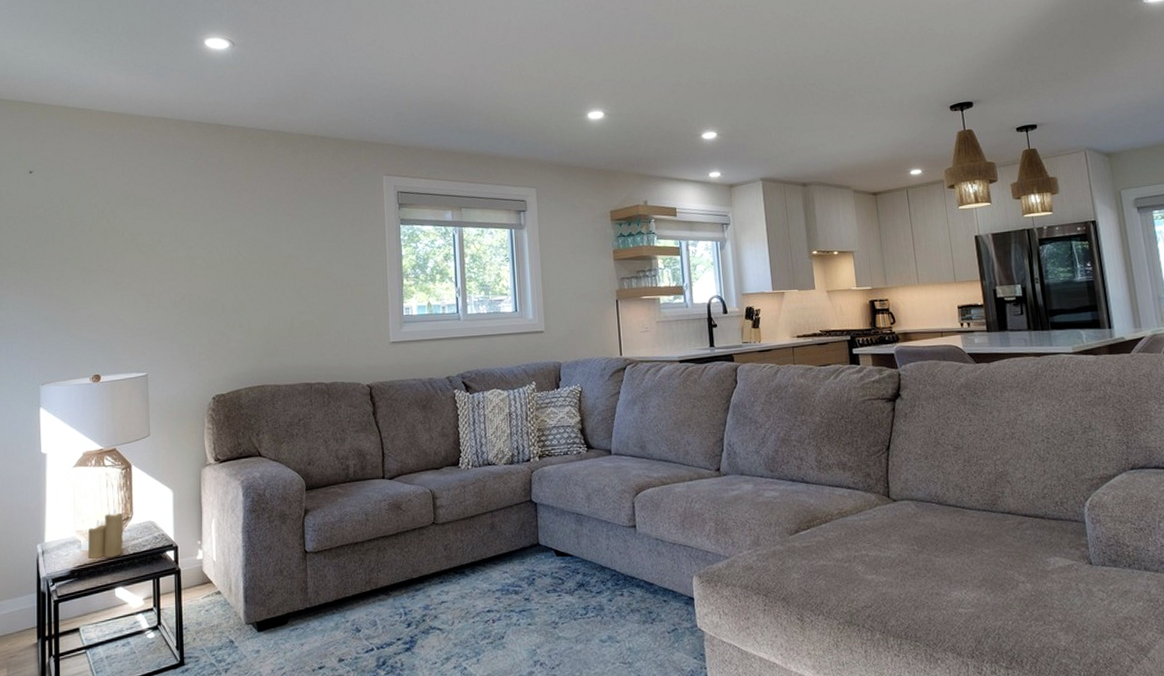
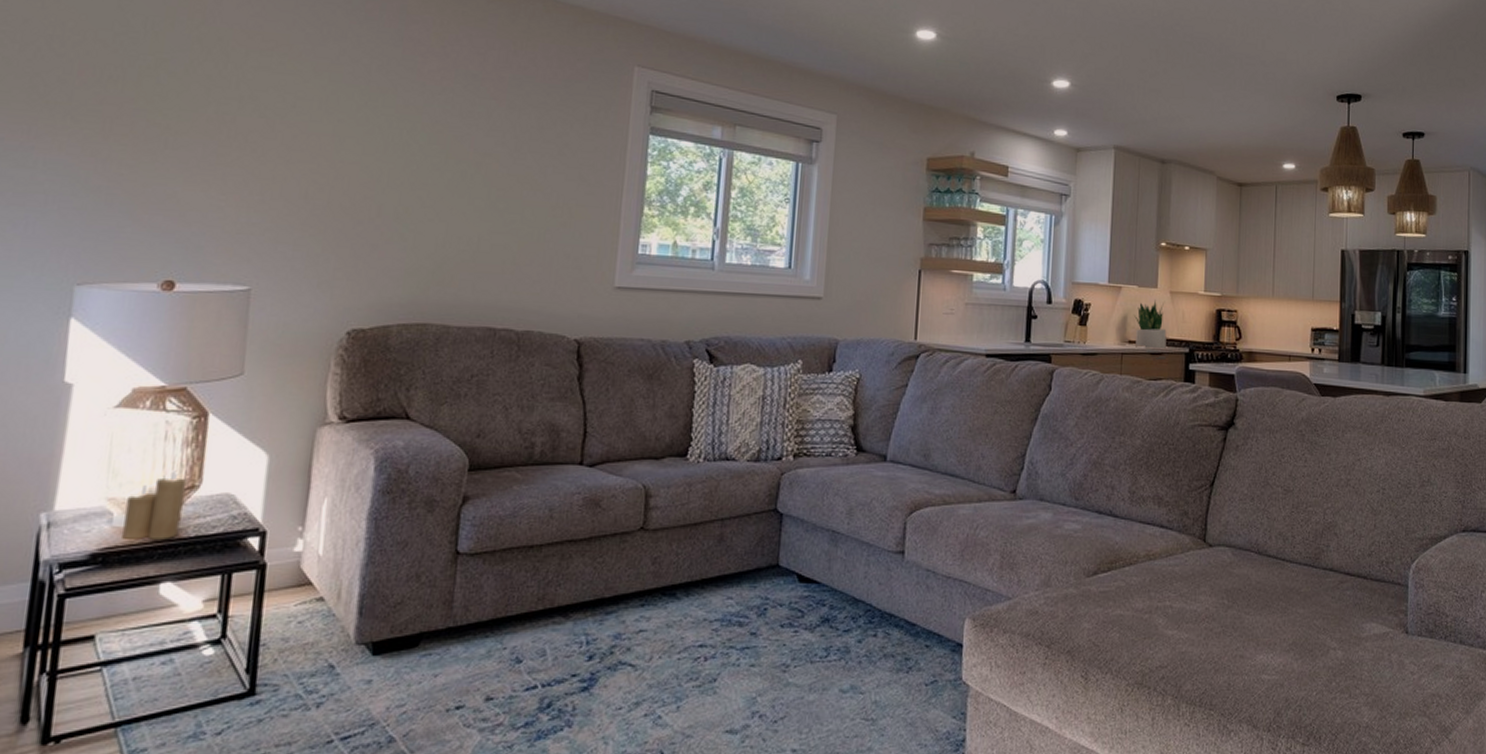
planter: none [799,299,831,350] -> present [1134,300,1167,361]

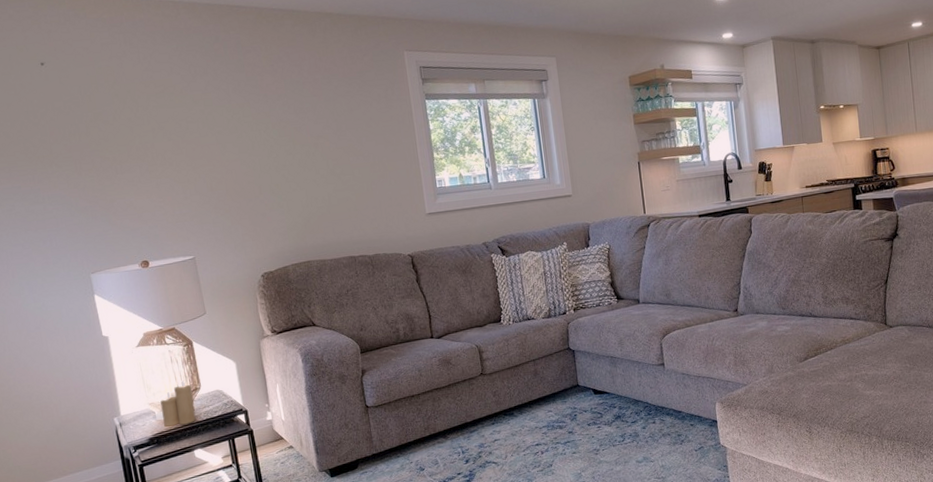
planter: present [1134,300,1167,361] -> none [807,151,836,198]

